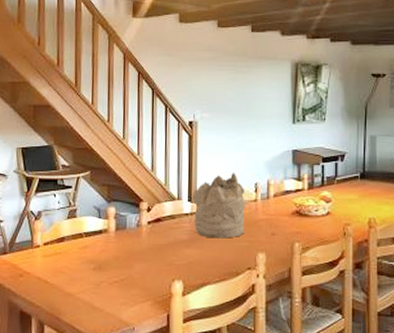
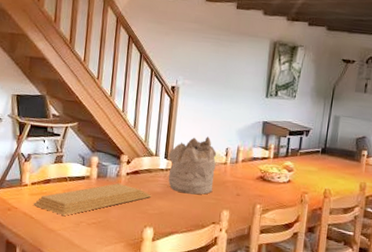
cutting board: none [47,234,178,276] -> present [33,183,152,216]

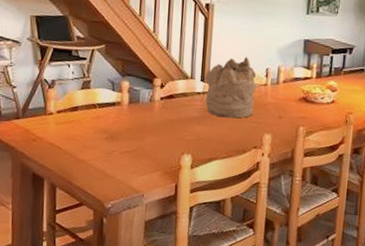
cutting board: present [33,183,152,216] -> none [59,109,189,145]

